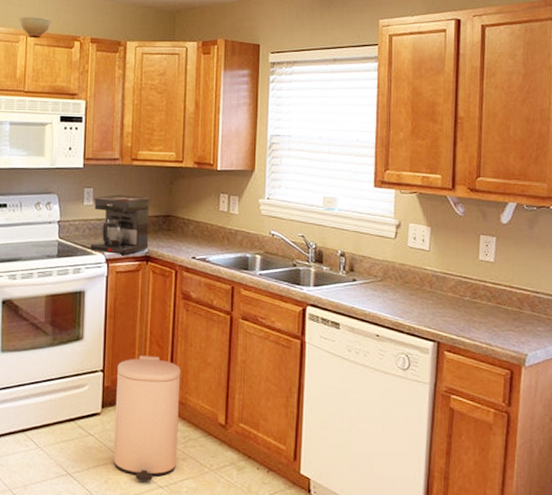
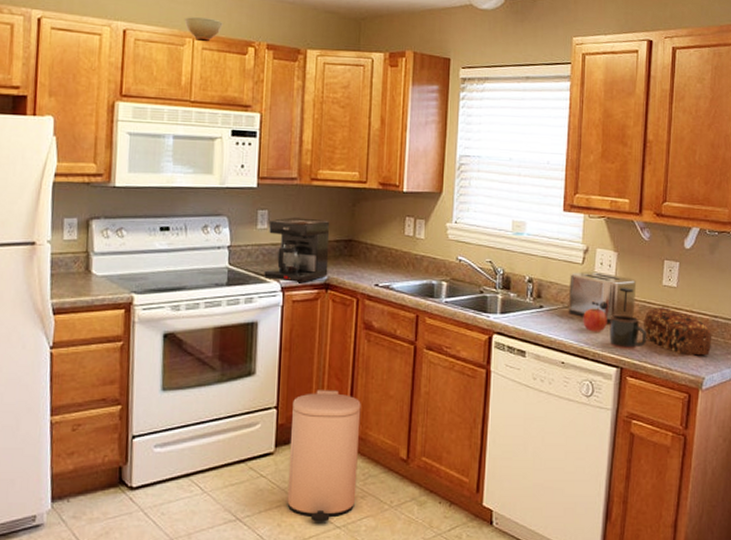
toaster: none [381,245,452,299] -> present [568,271,637,325]
fruit: none [397,281,422,306] -> present [583,307,607,332]
mug: none [425,288,464,324] -> present [609,314,646,349]
bread loaf: none [460,282,534,332] -> present [644,307,712,356]

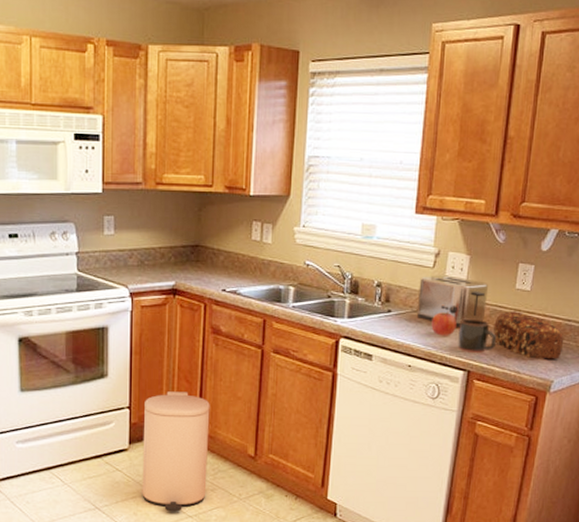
bowl: present [184,17,223,42] -> none [20,12,60,40]
coffee maker: present [264,217,330,284] -> none [112,223,177,289]

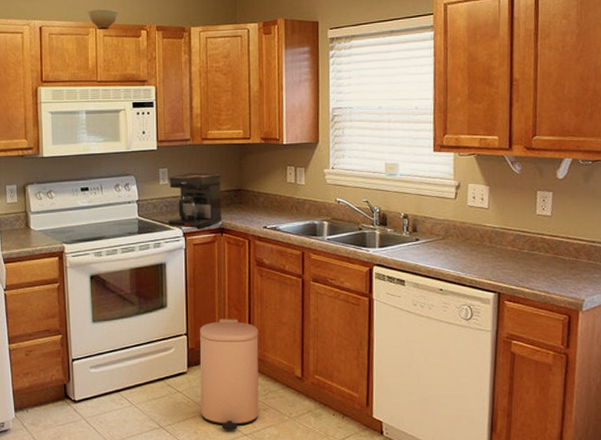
bowl: none [20,12,60,40] -> present [87,9,119,30]
coffee maker: none [112,223,177,289] -> present [168,172,222,229]
toaster: present [416,275,489,329] -> none [443,205,510,253]
fruit: present [431,311,457,336] -> none [458,238,483,261]
mug: present [457,318,496,353] -> none [485,243,523,275]
bread loaf: present [493,311,564,360] -> none [519,235,591,280]

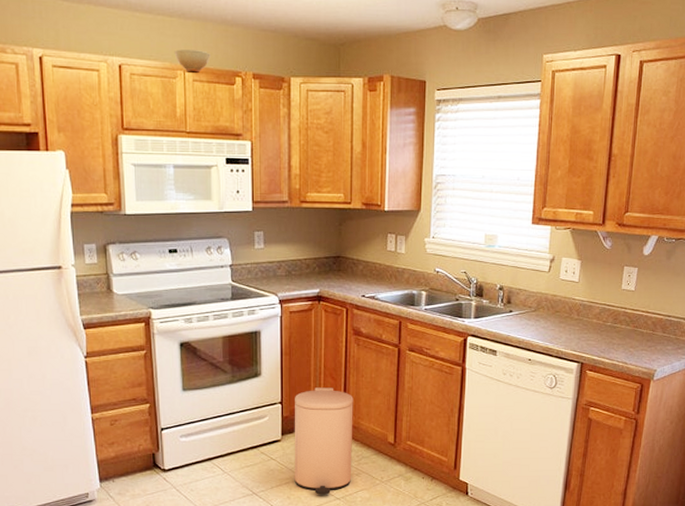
coffee maker: present [168,172,222,229] -> none [263,237,320,296]

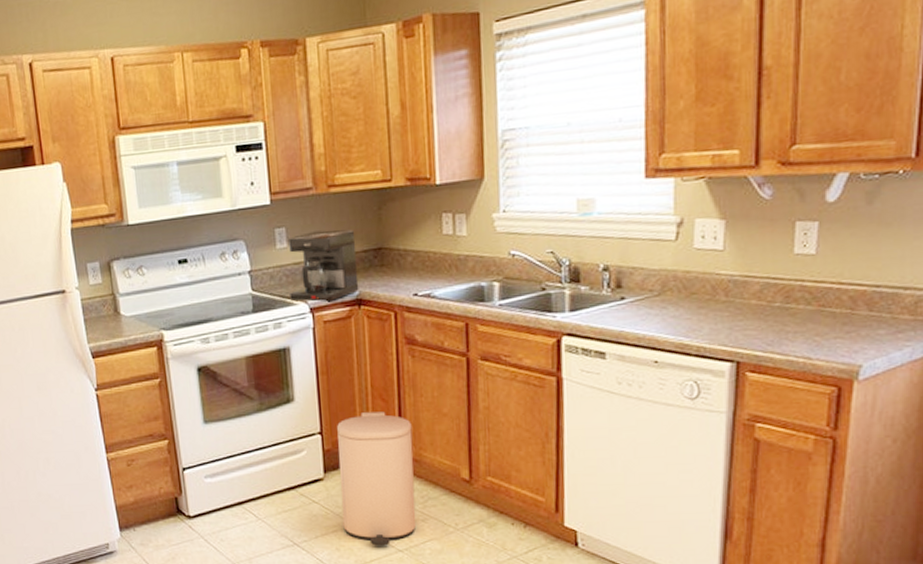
bowl: present [174,49,211,74] -> none [169,25,211,54]
coffee maker: none [263,237,320,296] -> present [288,229,359,302]

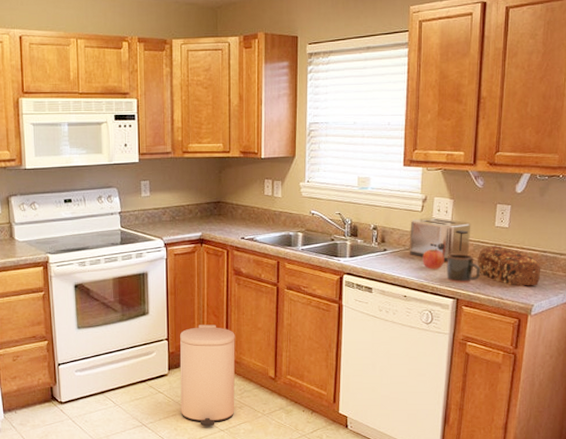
coffee maker: present [288,229,359,302] -> none [150,185,202,240]
toaster: none [658,247,756,311] -> present [409,217,471,263]
fruit: none [680,291,715,322] -> present [422,248,444,270]
mug: none [718,296,772,339] -> present [446,253,480,283]
bread loaf: none [768,282,873,340] -> present [478,246,541,286]

